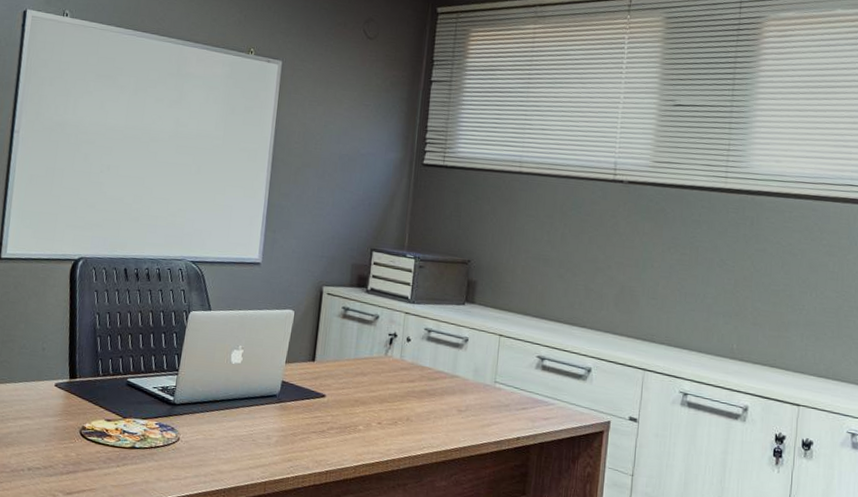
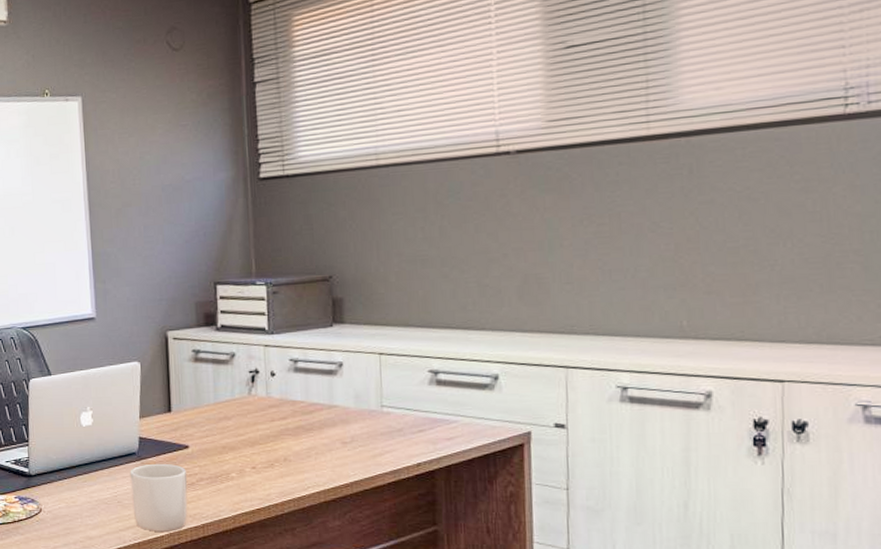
mug: none [265,407,320,475] -> present [130,463,188,532]

